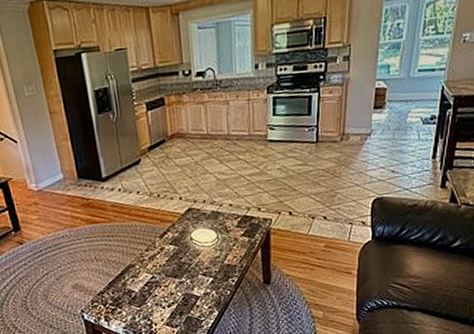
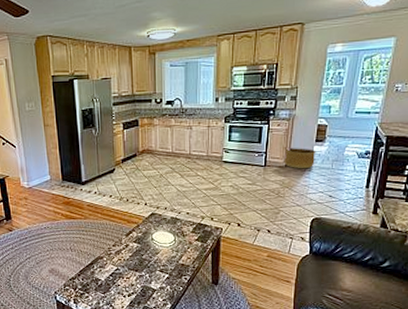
basket: none [338,117,375,143] -> present [284,147,316,169]

